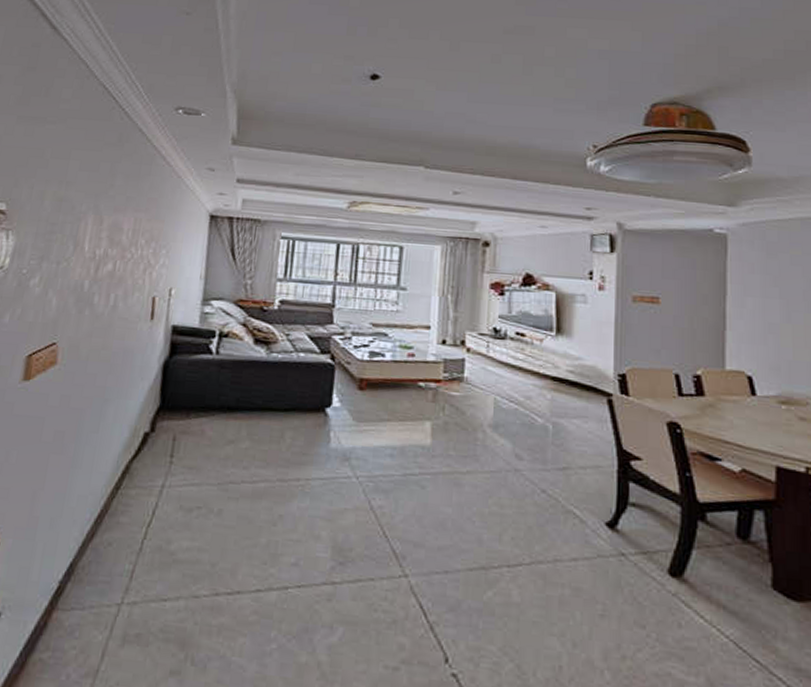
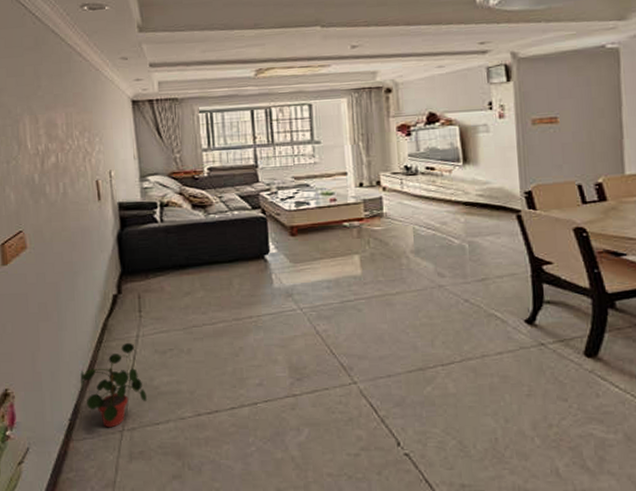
potted plant: none [83,493,159,599] -> present [80,343,147,428]

